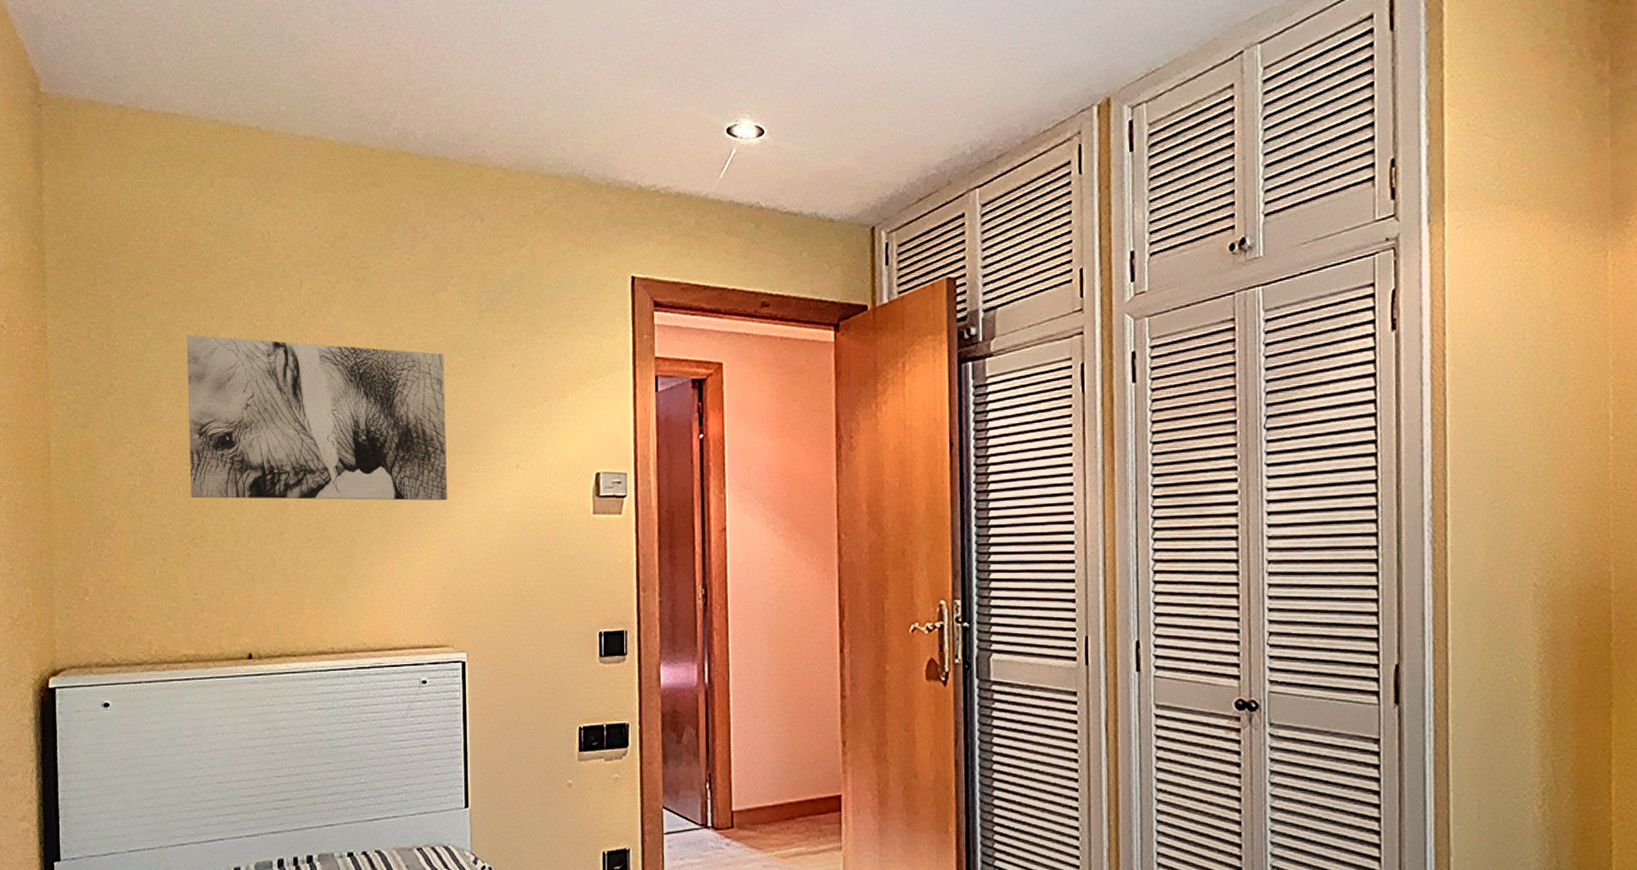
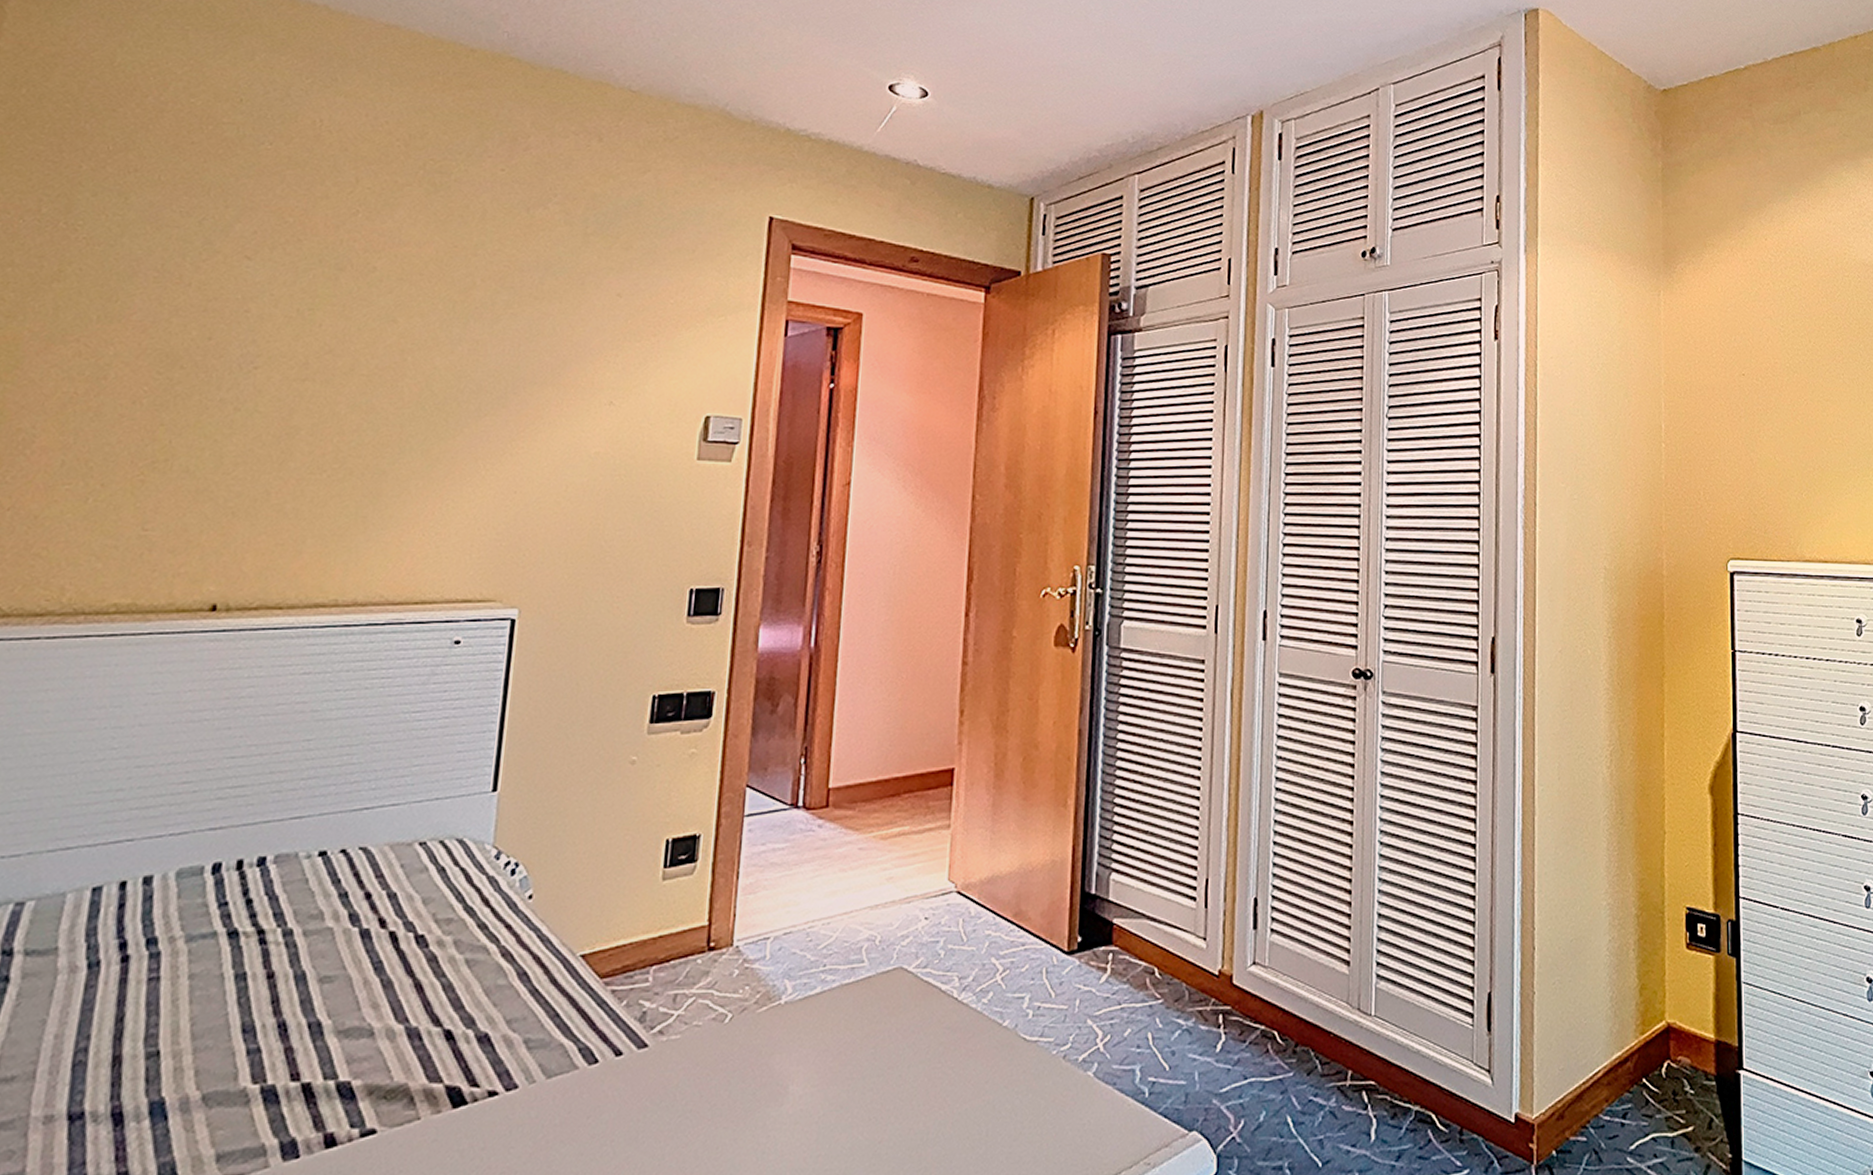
wall art: present [187,335,447,501] -> none [158,222,534,436]

